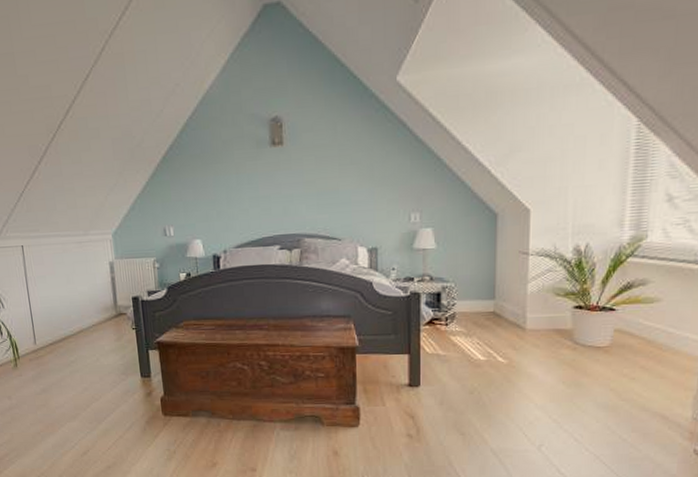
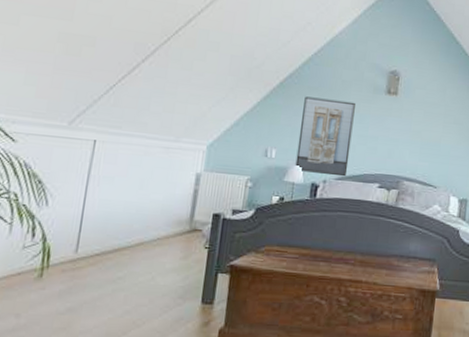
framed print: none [189,162,246,245] -> present [295,96,355,177]

